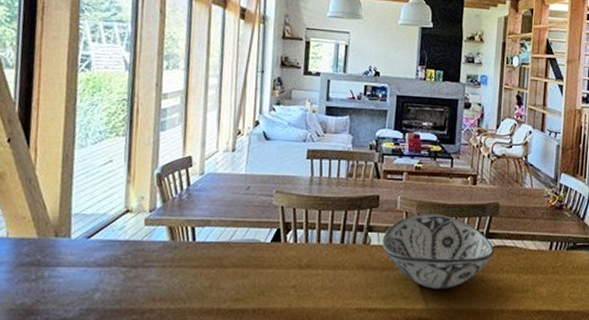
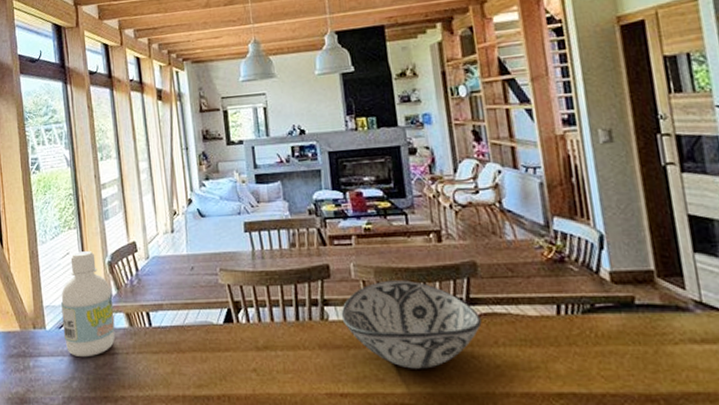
bottle: none [91,160,156,269] -> present [61,251,115,358]

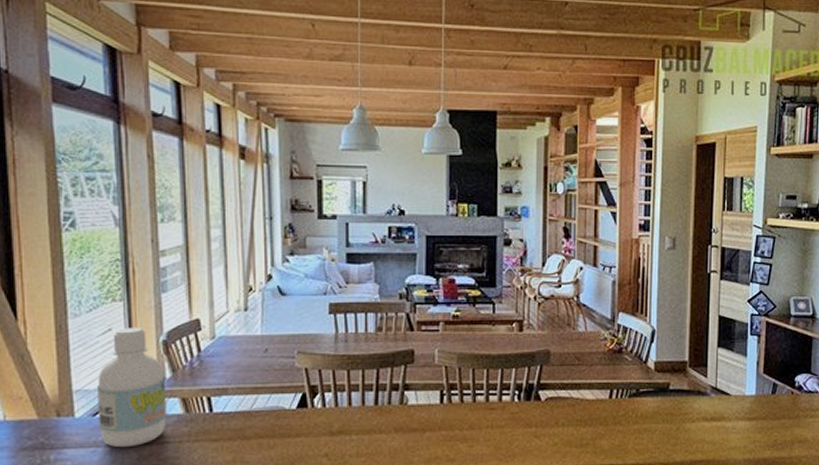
decorative bowl: present [341,280,482,369] -> none [420,366,547,449]

